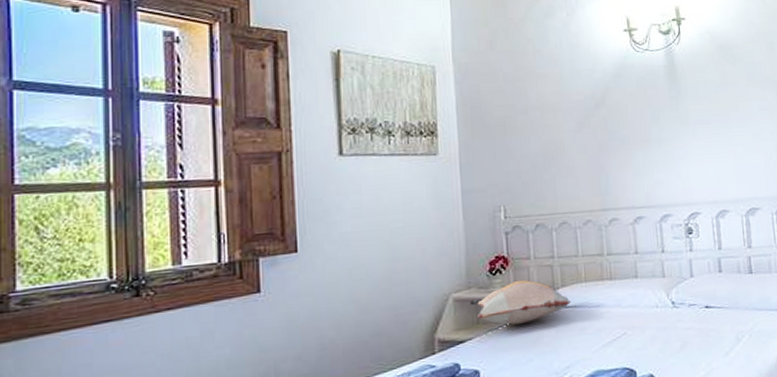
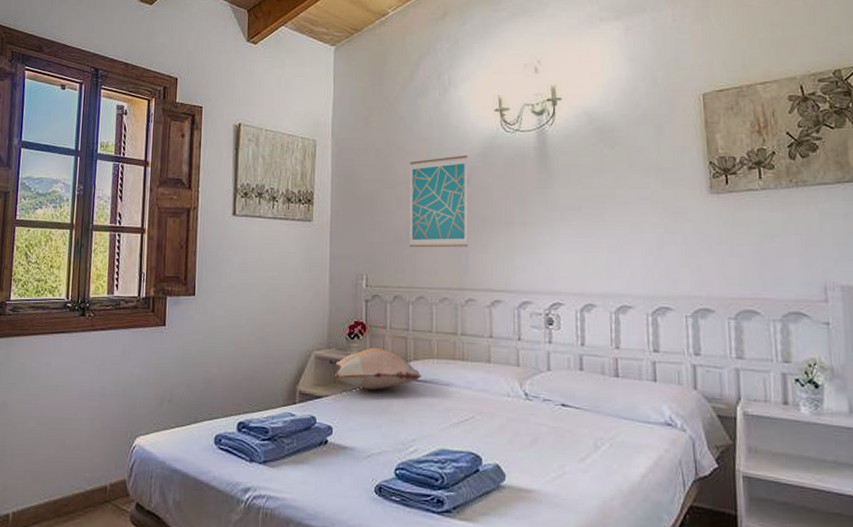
wall art: none [541,76,608,174] -> present [408,155,468,248]

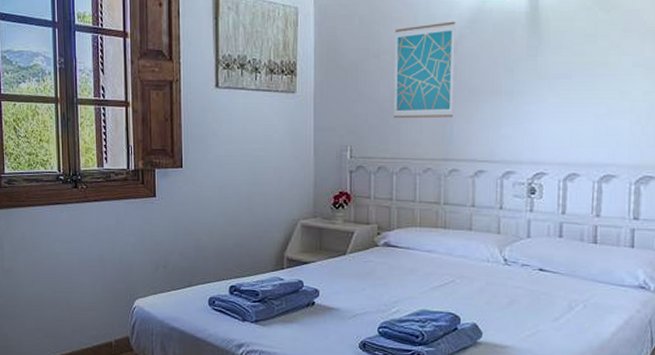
decorative pillow: present [329,347,421,391] -> none [314,216,404,257]

